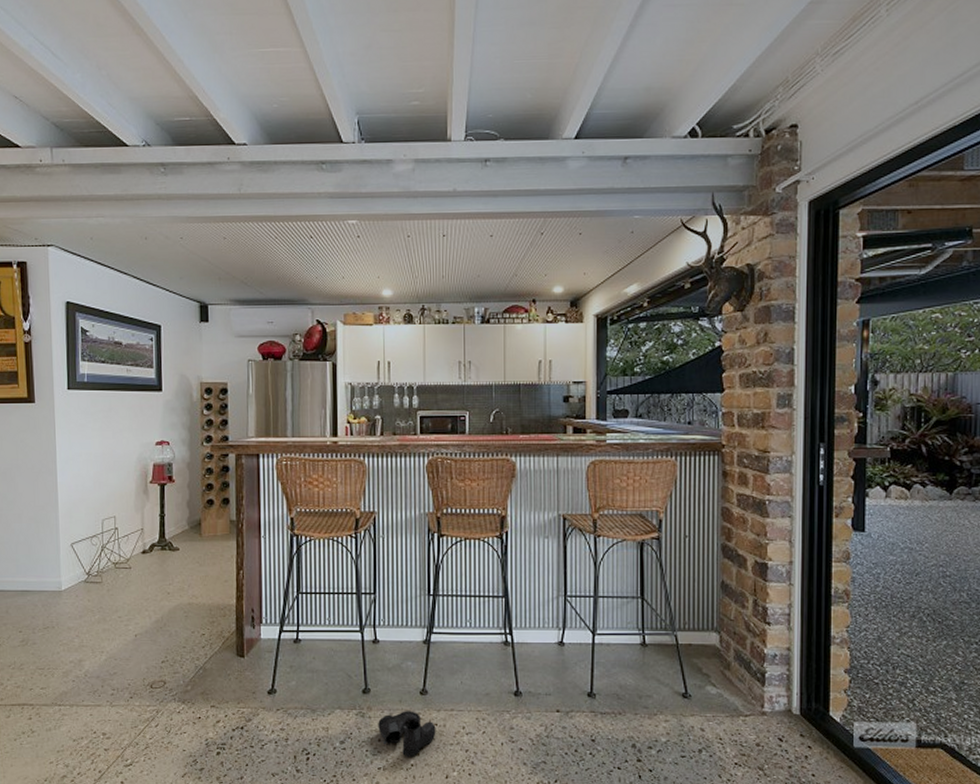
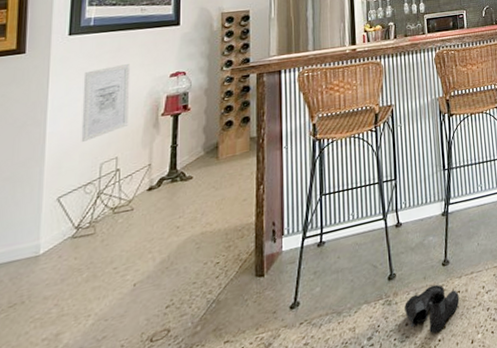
wall art: none [82,426,122,497] -> present [81,64,131,143]

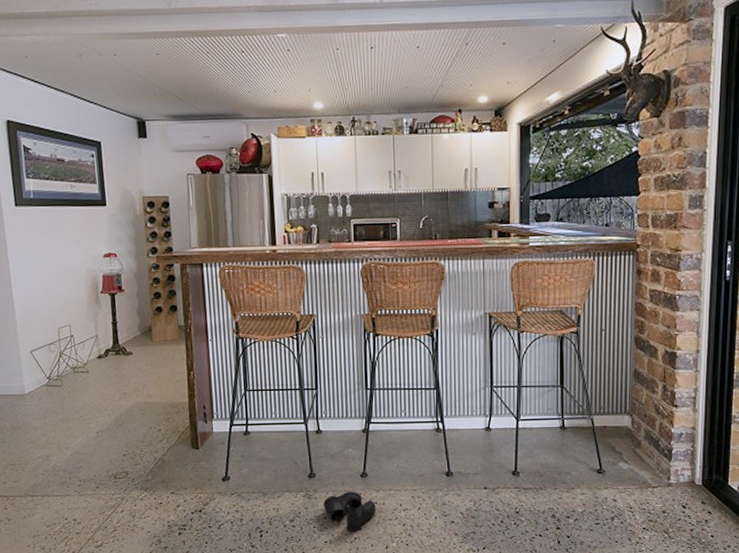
wall art: present [81,64,131,143] -> none [33,240,75,308]

